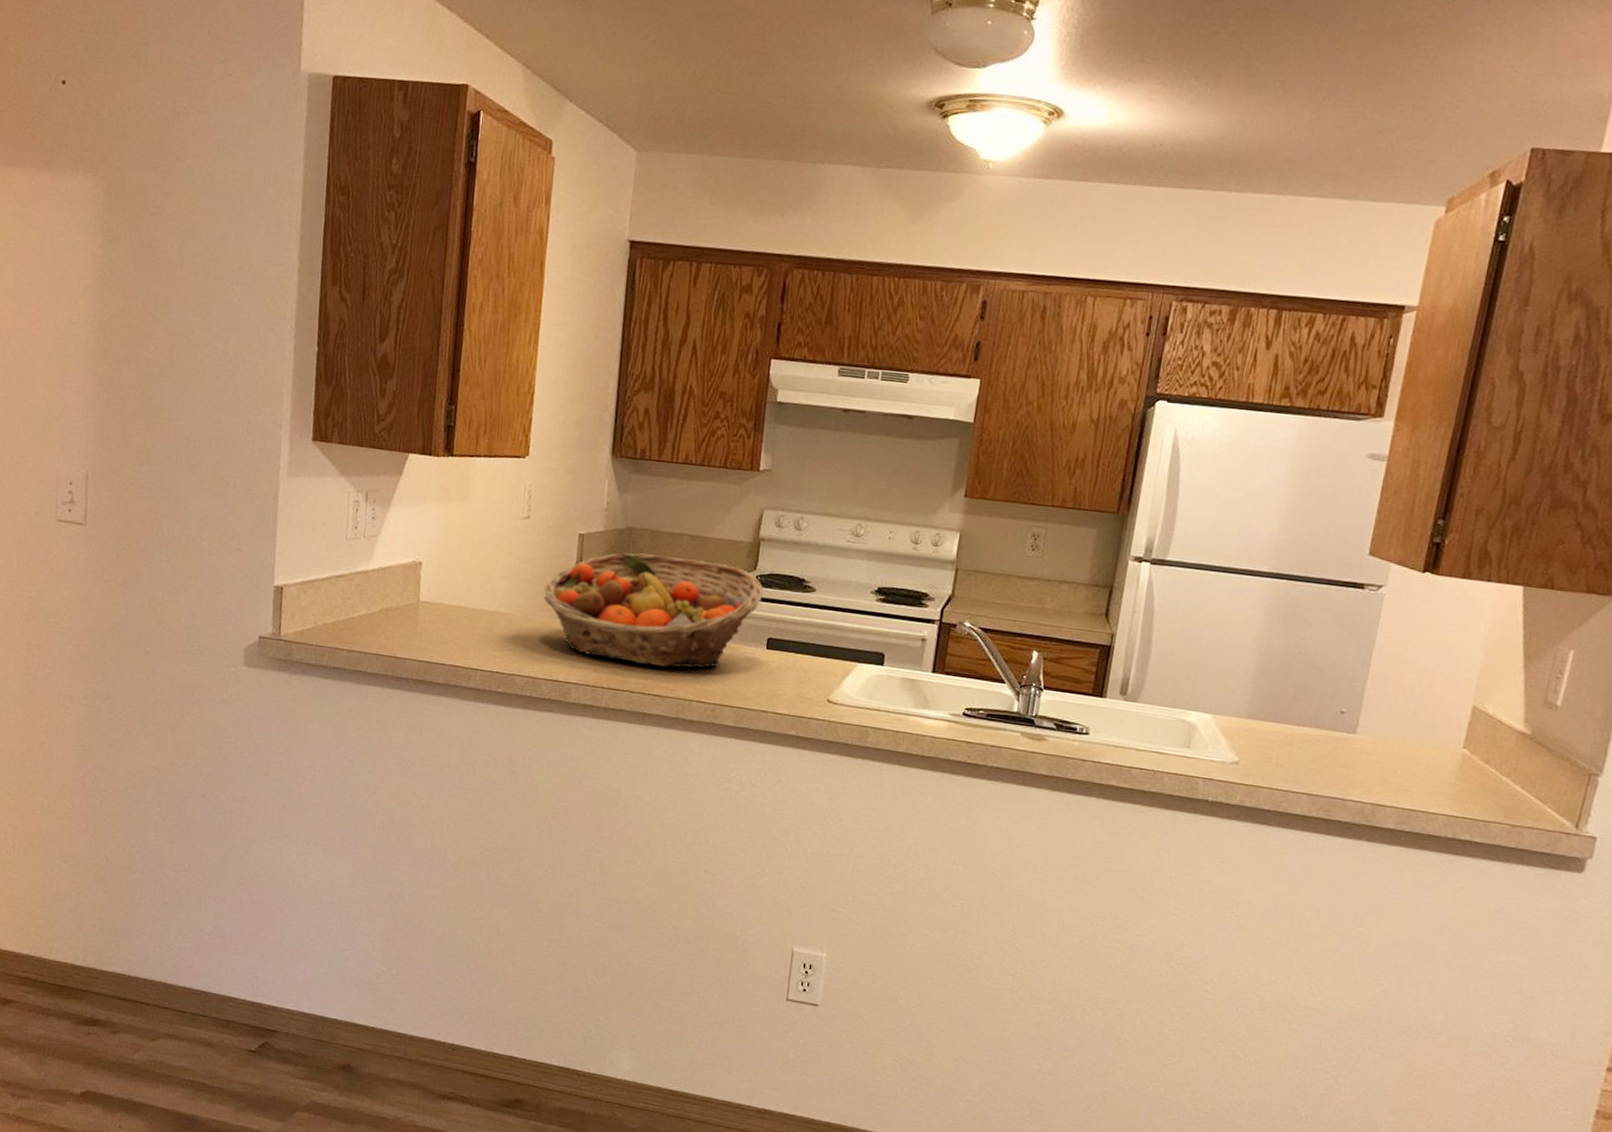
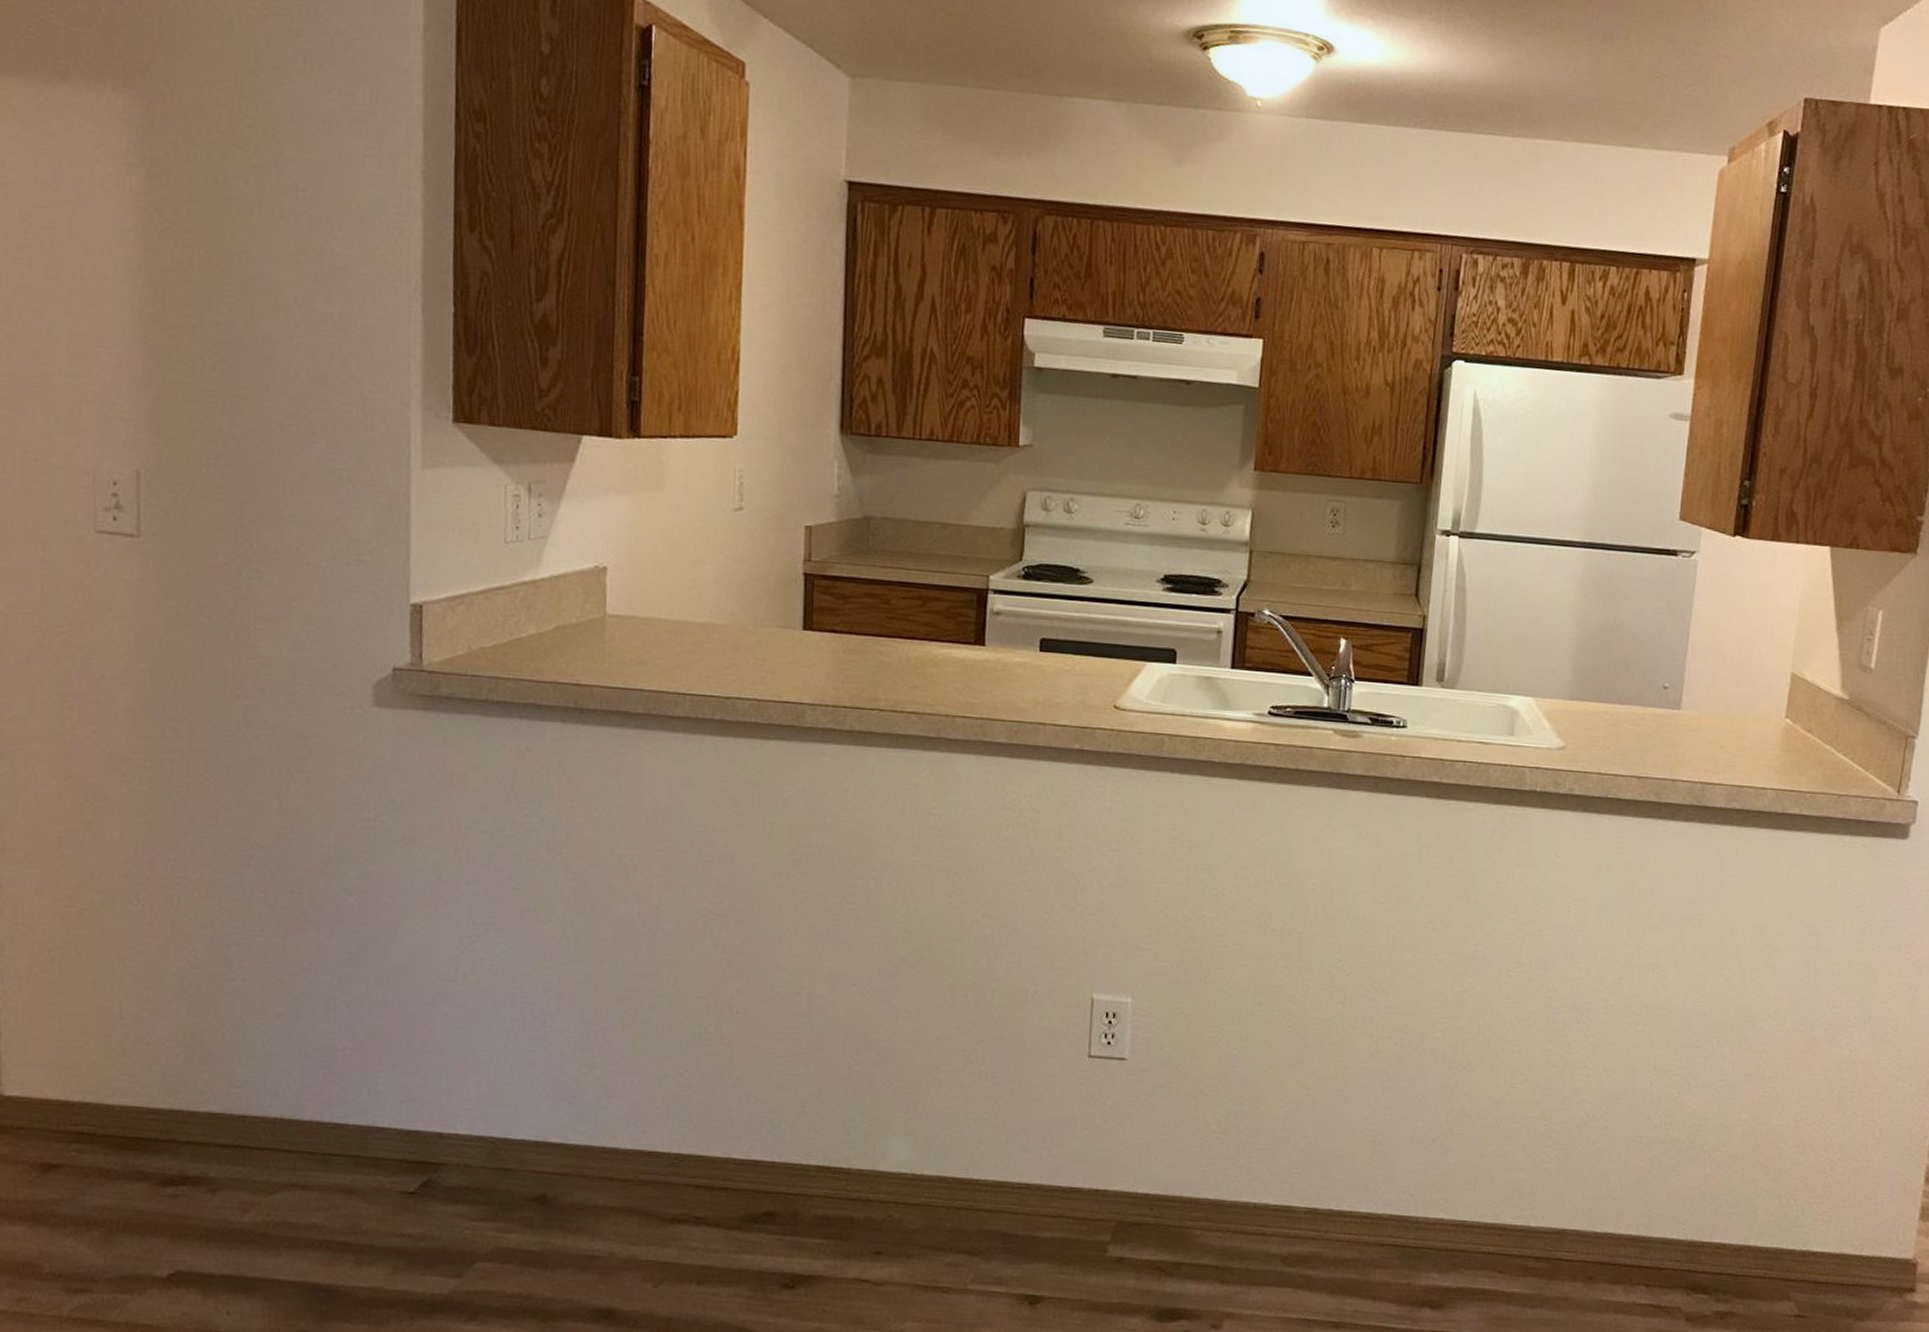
fruit basket: present [544,552,764,669] -> none [765,546,1032,679]

